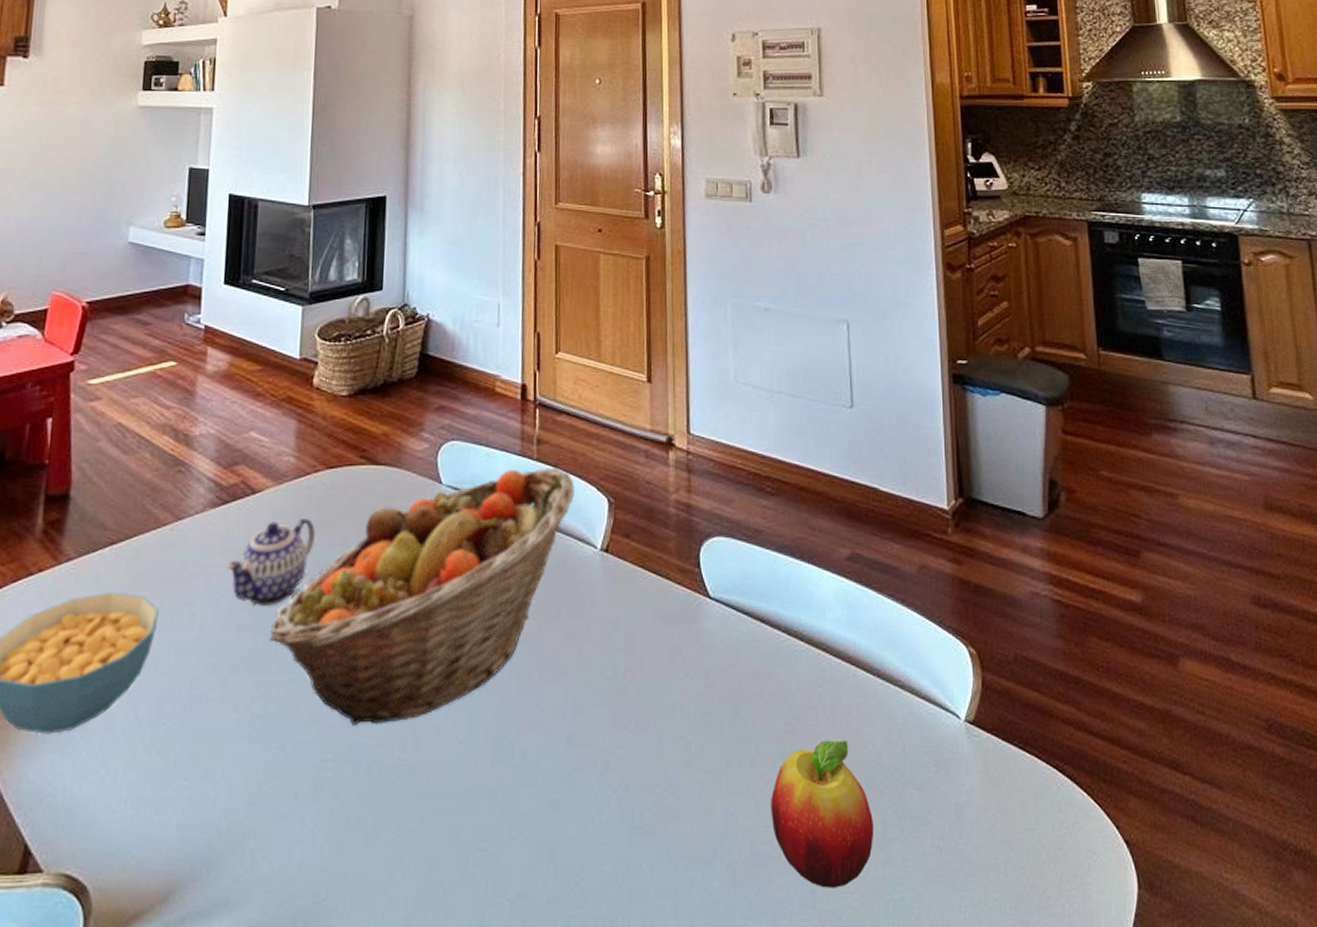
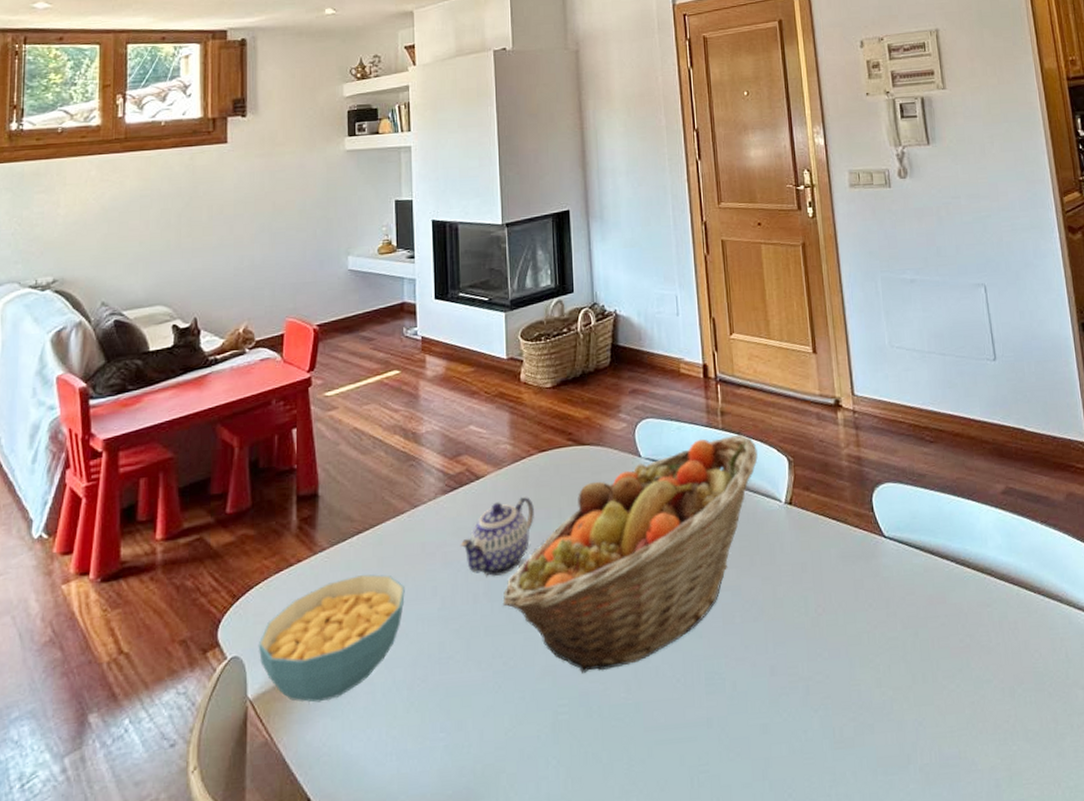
fruit: present [771,739,874,888] -> none [953,651,1047,782]

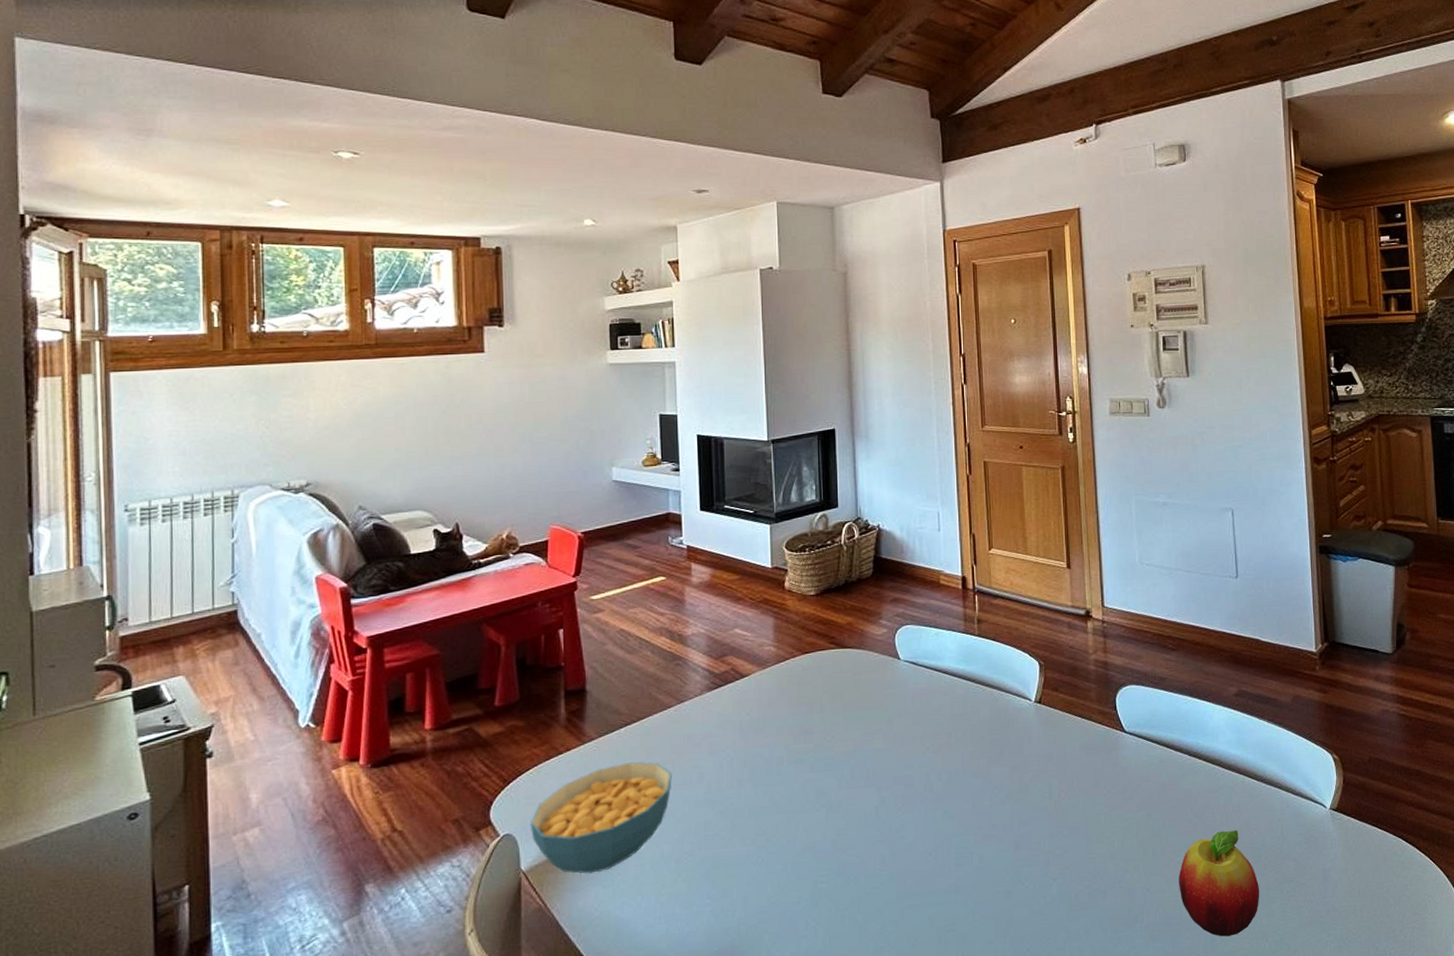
teapot: present [460,497,534,577] -> none [725,694,797,765]
fruit basket: present [502,434,758,673] -> none [766,640,1011,848]
fruit: none [953,651,1047,782] -> present [1179,829,1260,937]

